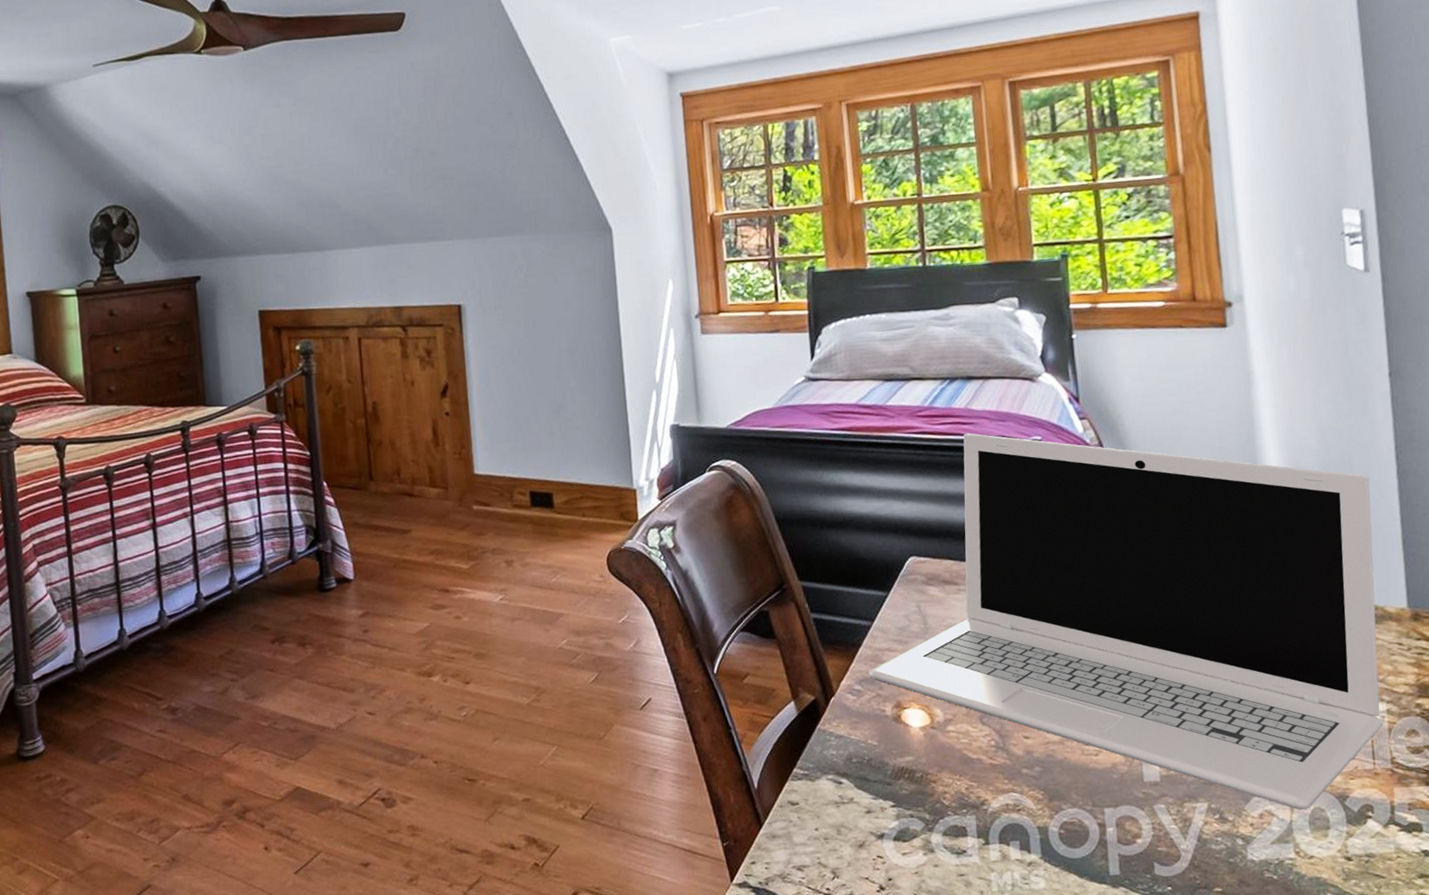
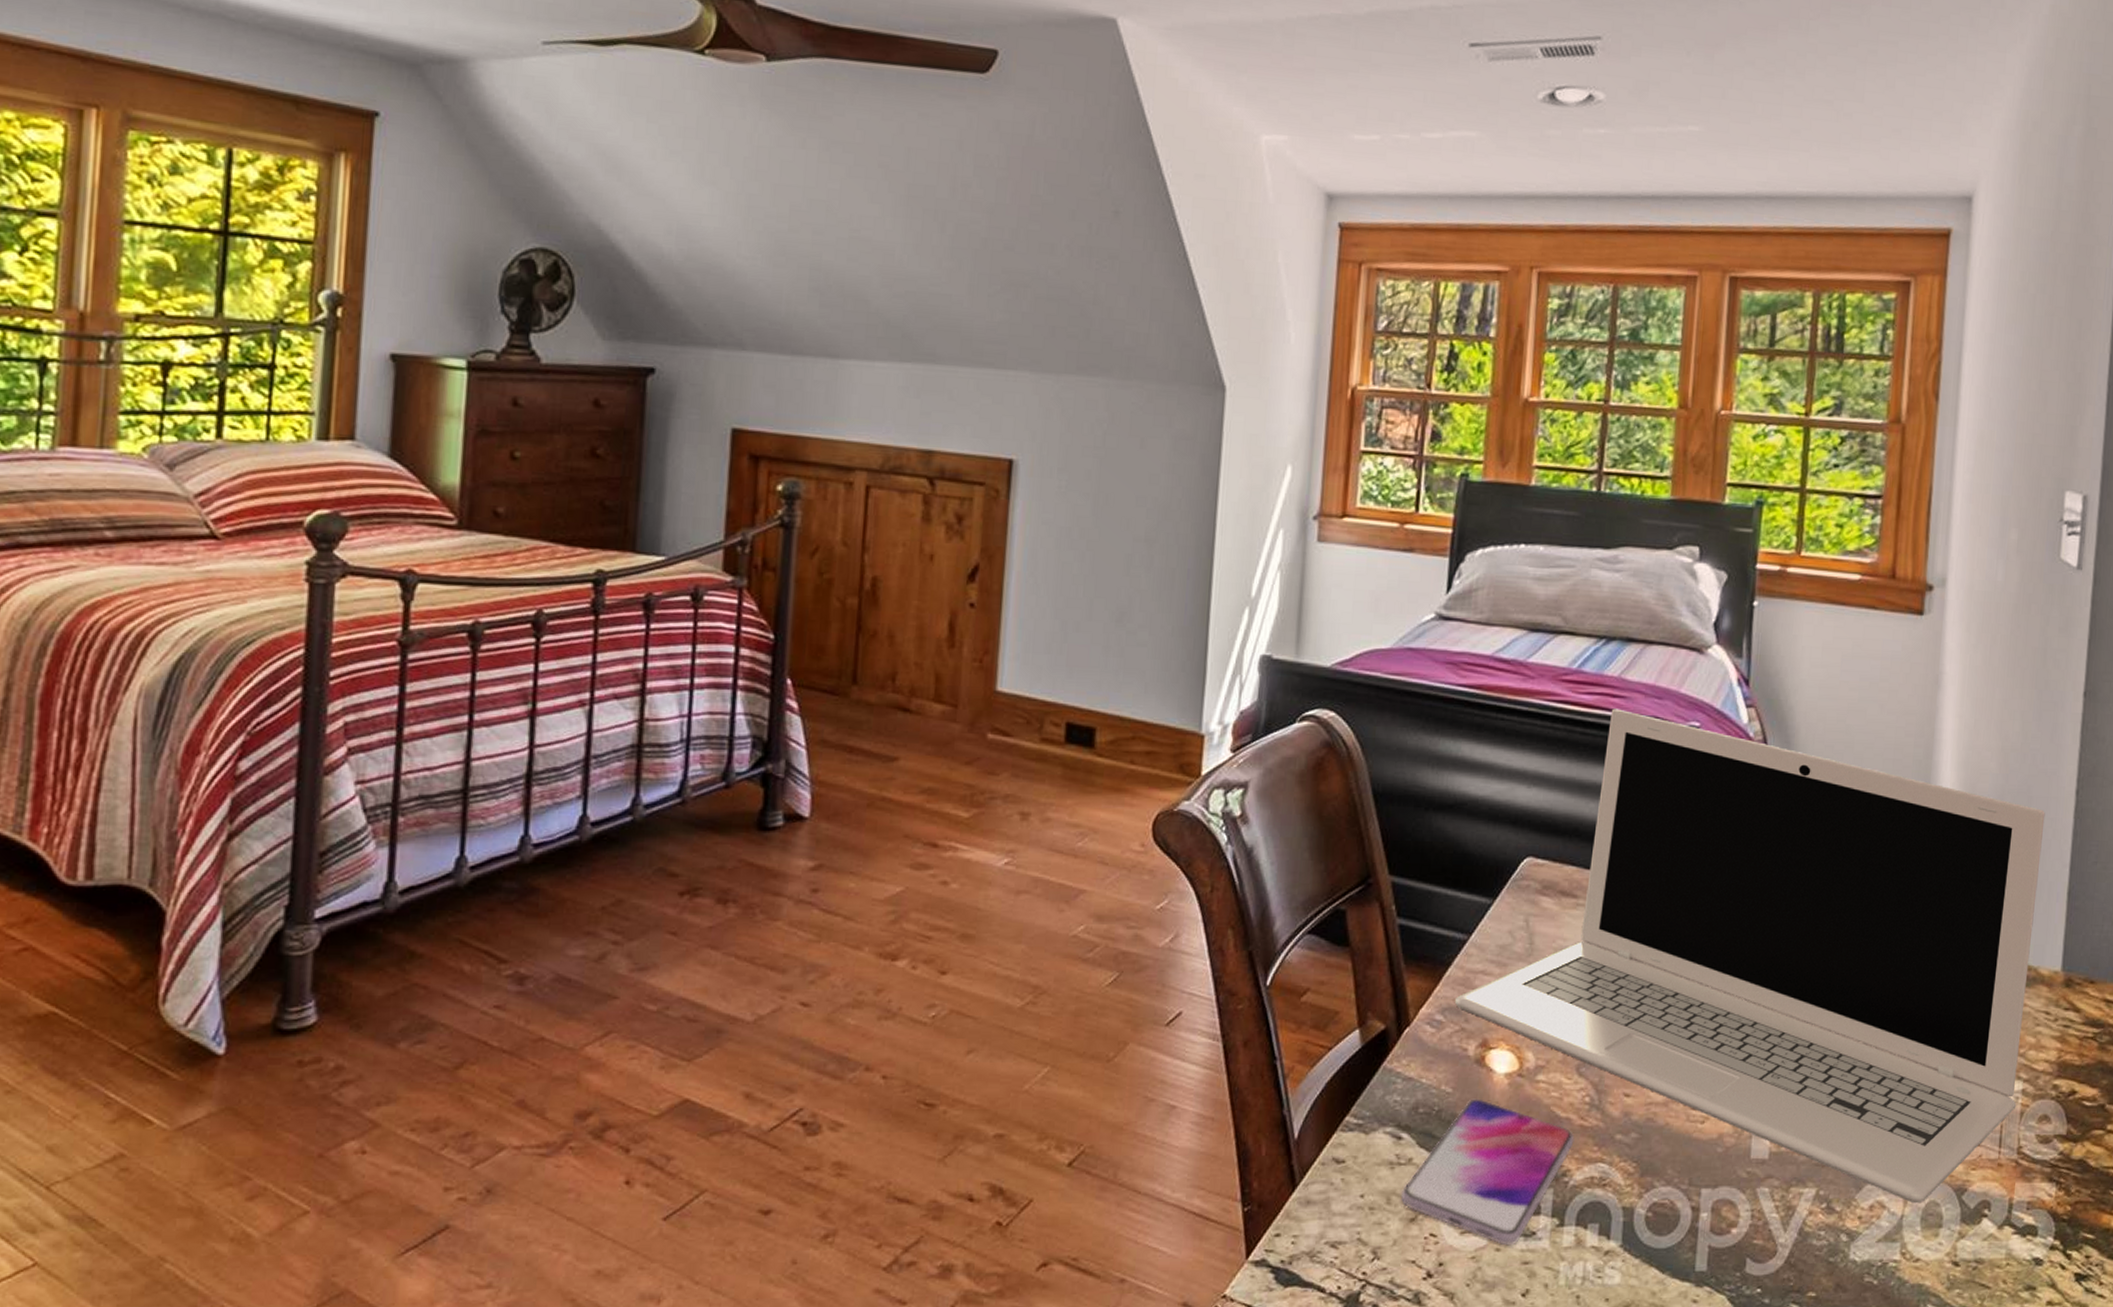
smartphone: none [848,748,987,862] -> present [1401,1099,1574,1246]

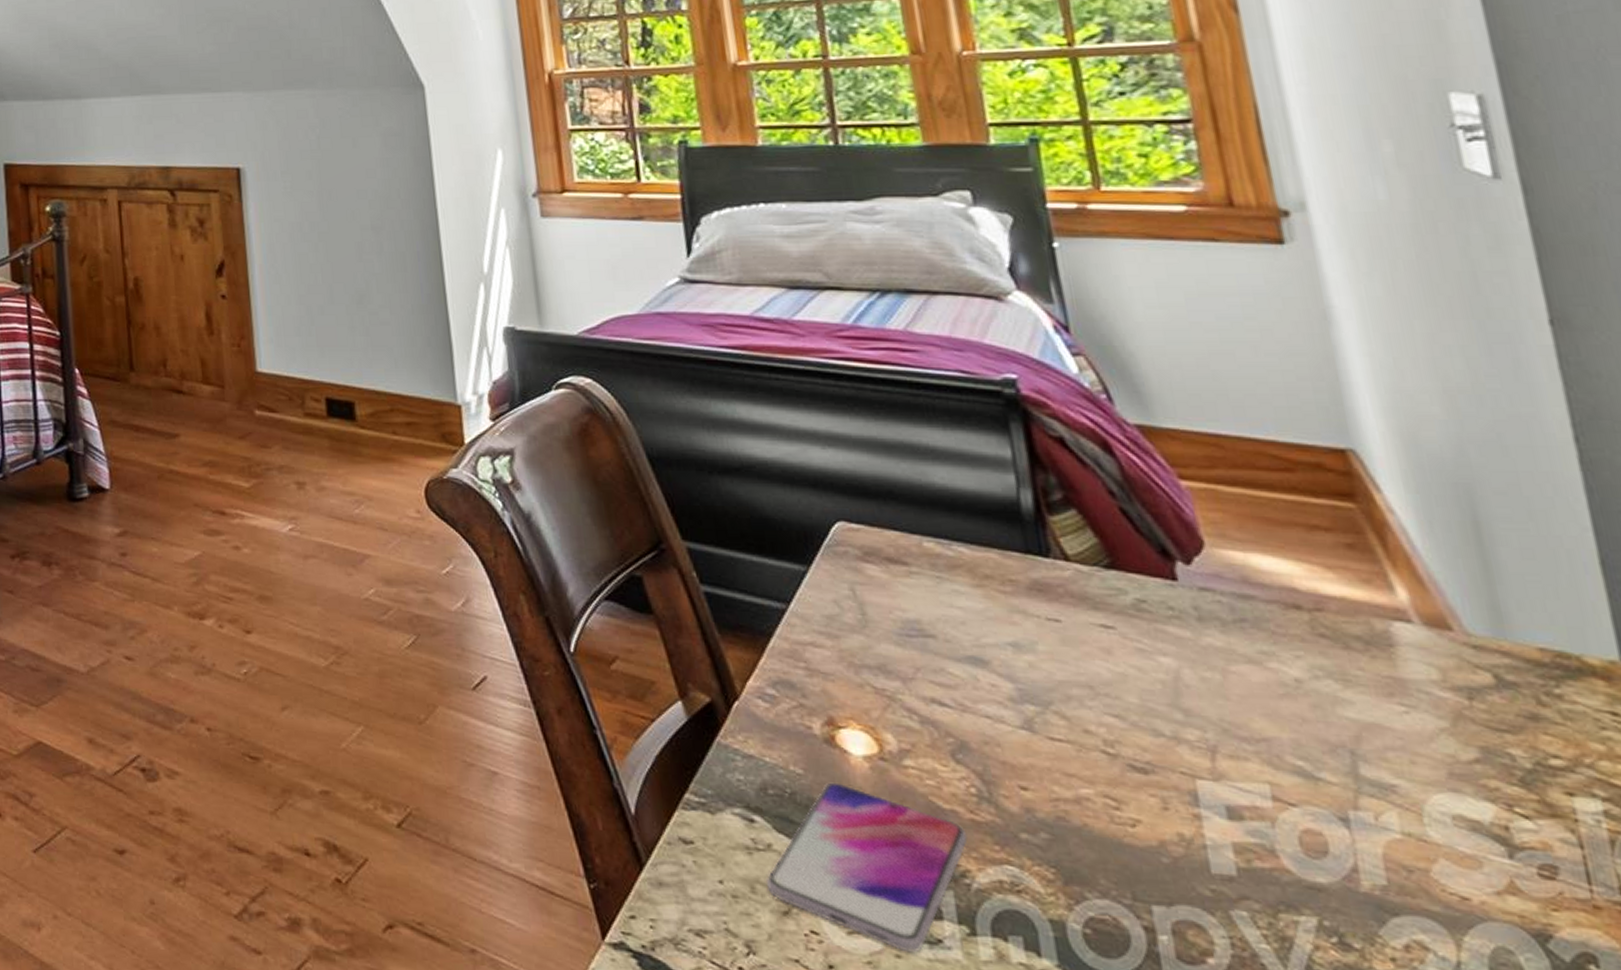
laptop: present [1454,708,2045,1204] -> none [784,363,1601,949]

